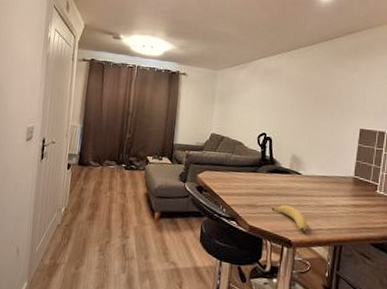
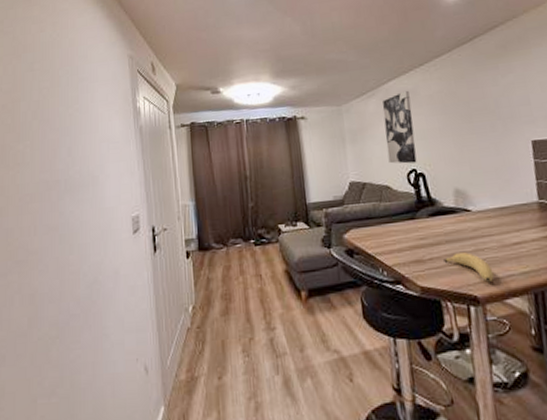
wall art: none [246,69,274,128] -> present [382,90,417,164]

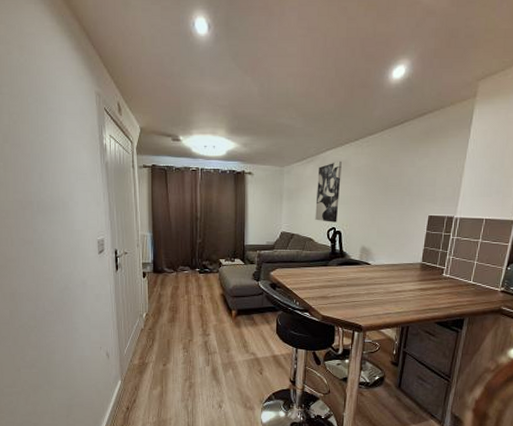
banana: present [443,252,494,282] -> none [342,294,377,316]

